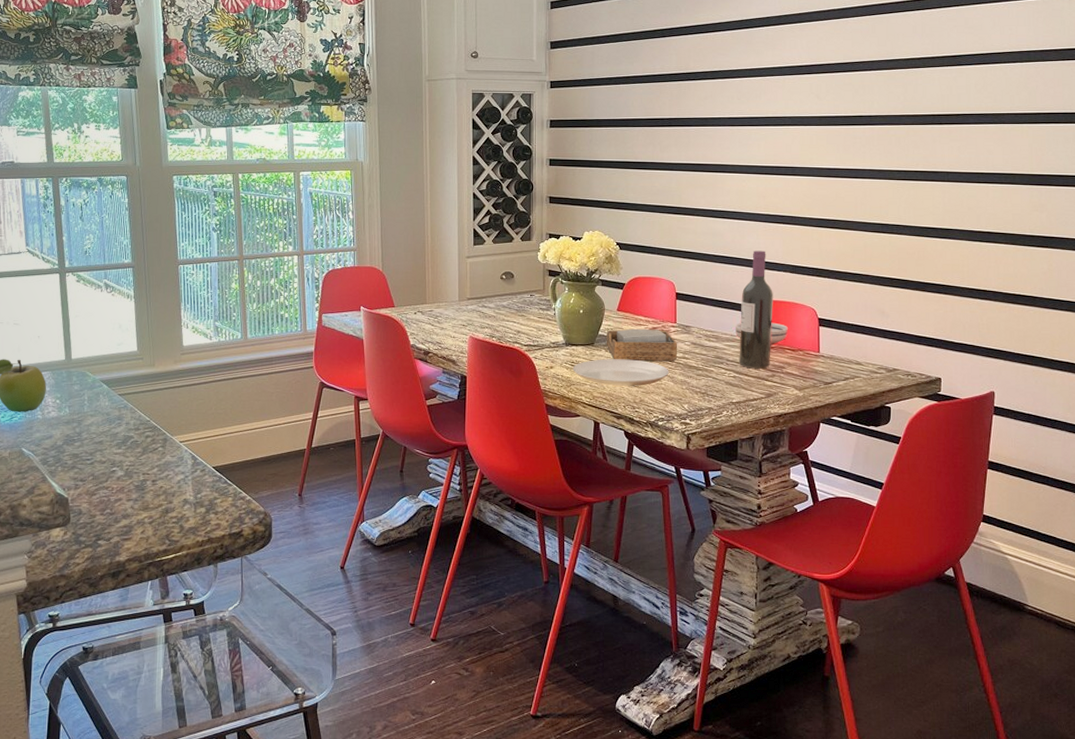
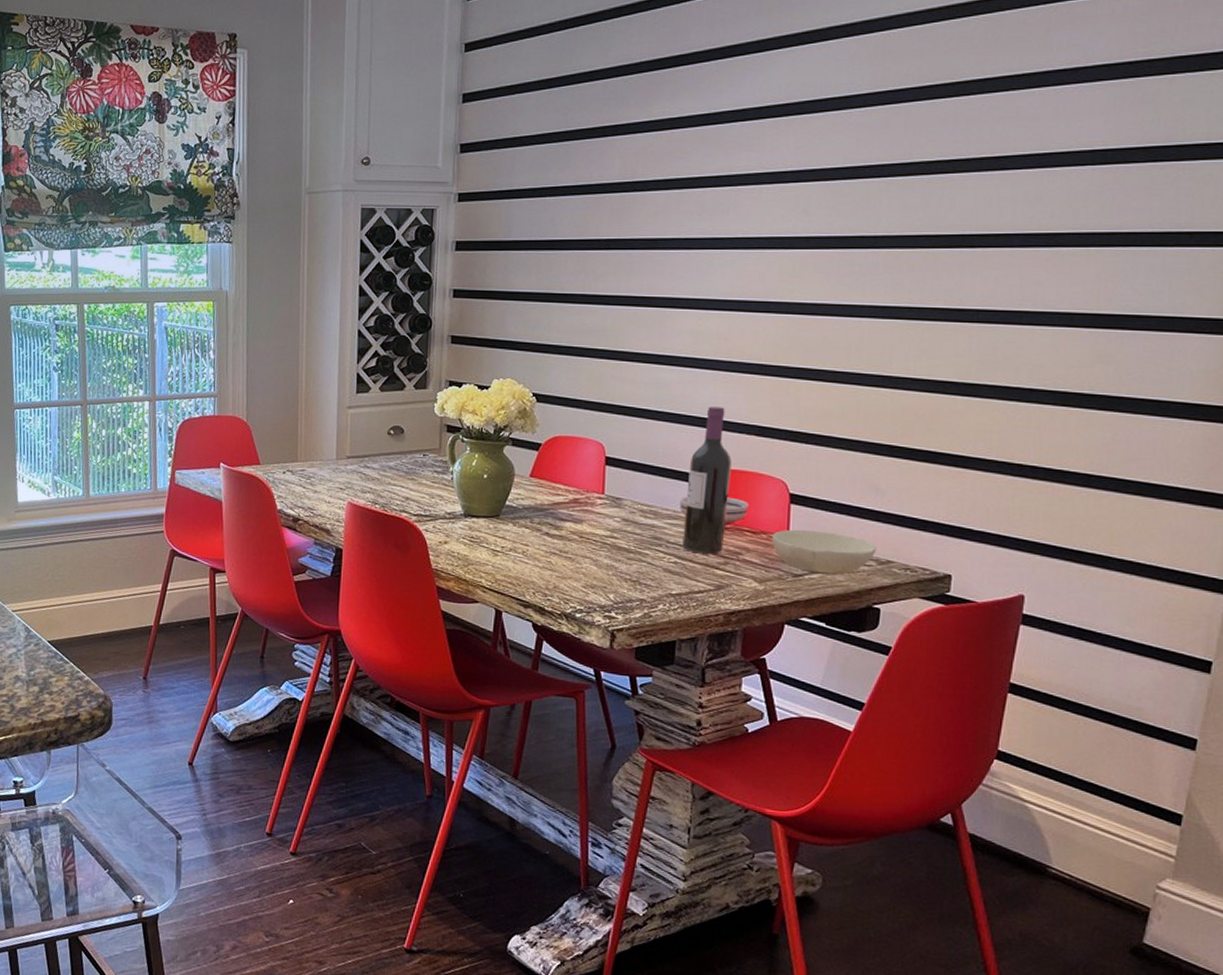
plate: present [572,359,669,386] -> none [471,534,592,569]
napkin holder: present [606,328,678,361] -> none [514,499,605,540]
bowl: none [807,346,886,382] -> present [771,529,877,575]

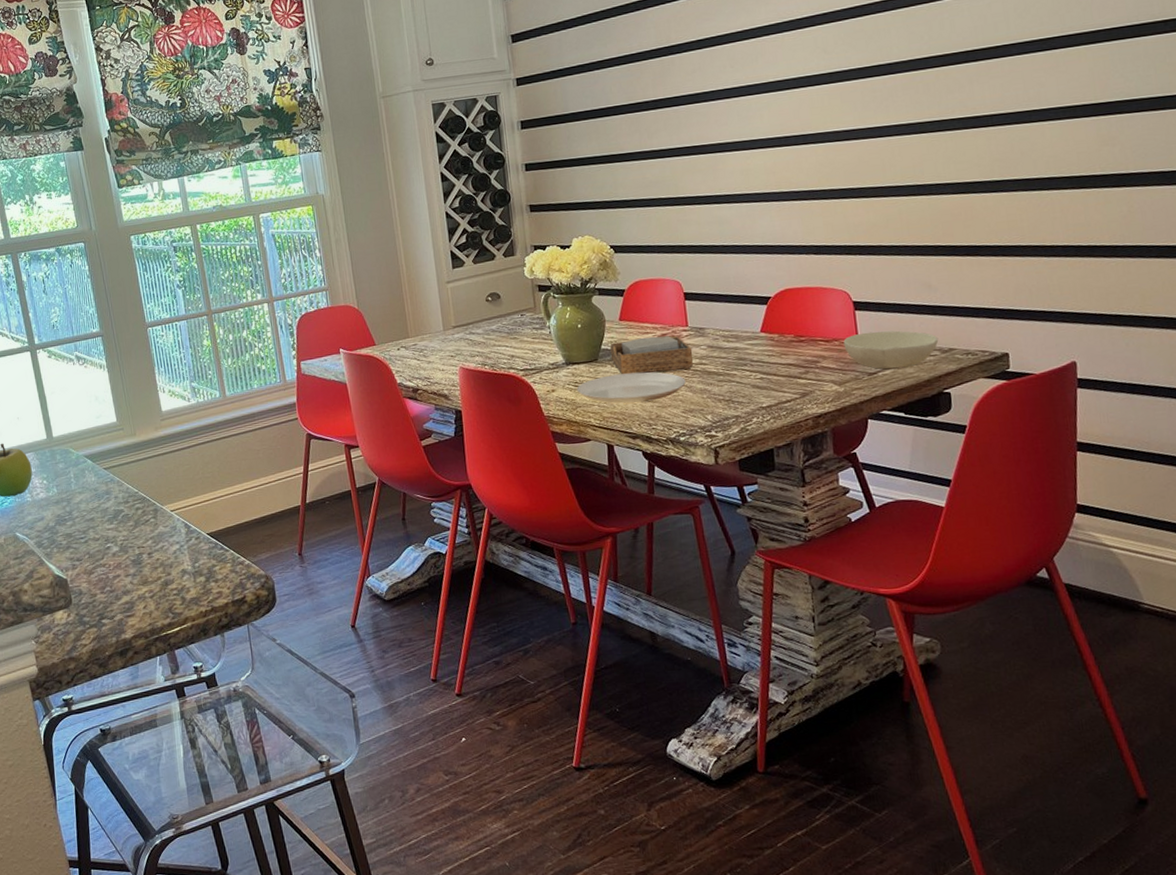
plate: none [471,534,592,569] -> present [576,372,686,404]
napkin holder: none [514,499,605,540] -> present [609,336,694,375]
bowl: present [680,496,750,526] -> none [756,312,819,339]
wine bottle: present [682,406,732,554] -> none [759,233,802,367]

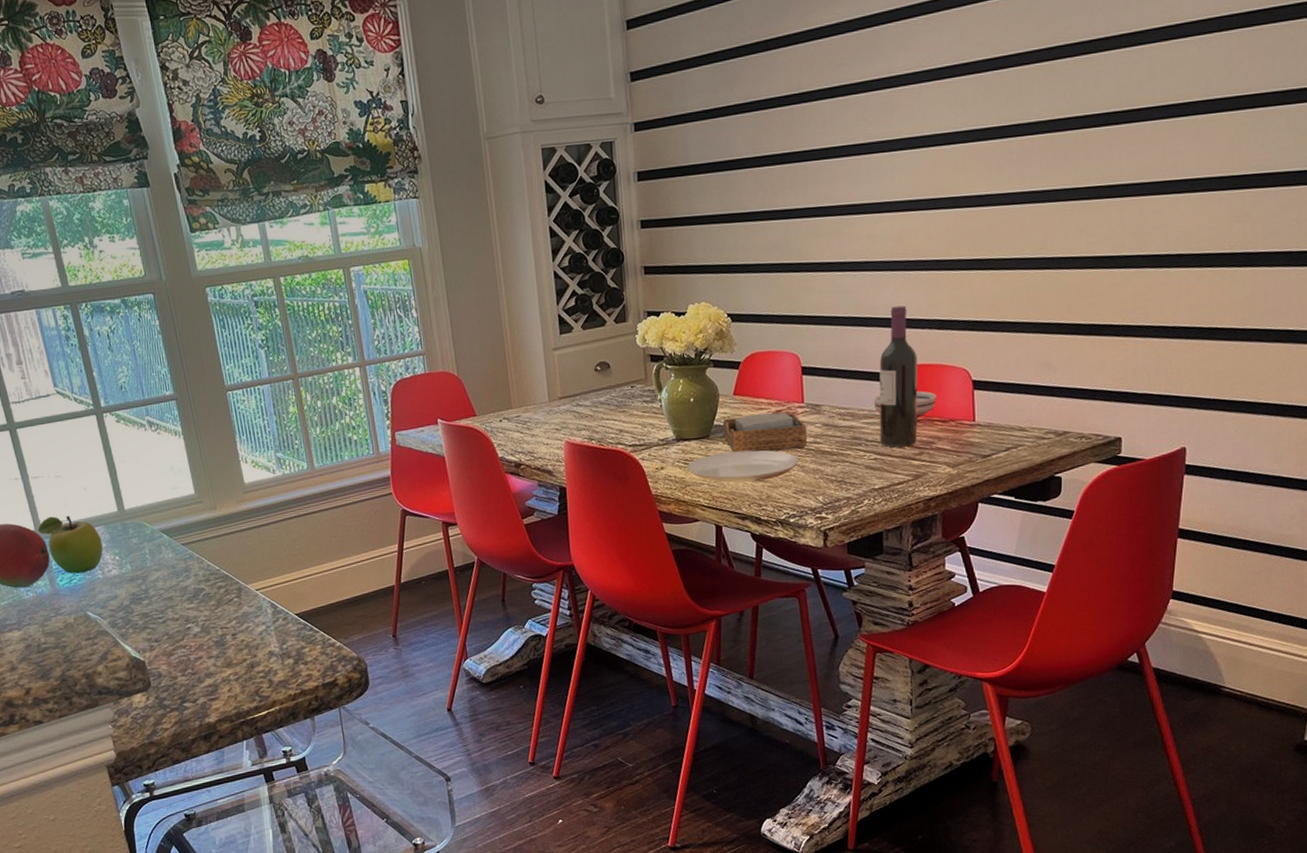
bowl: none [756,312,819,339] -> present [874,390,938,418]
wine bottle: none [759,233,802,367] -> present [879,305,918,448]
bowl: present [843,330,939,370] -> none [960,412,1054,453]

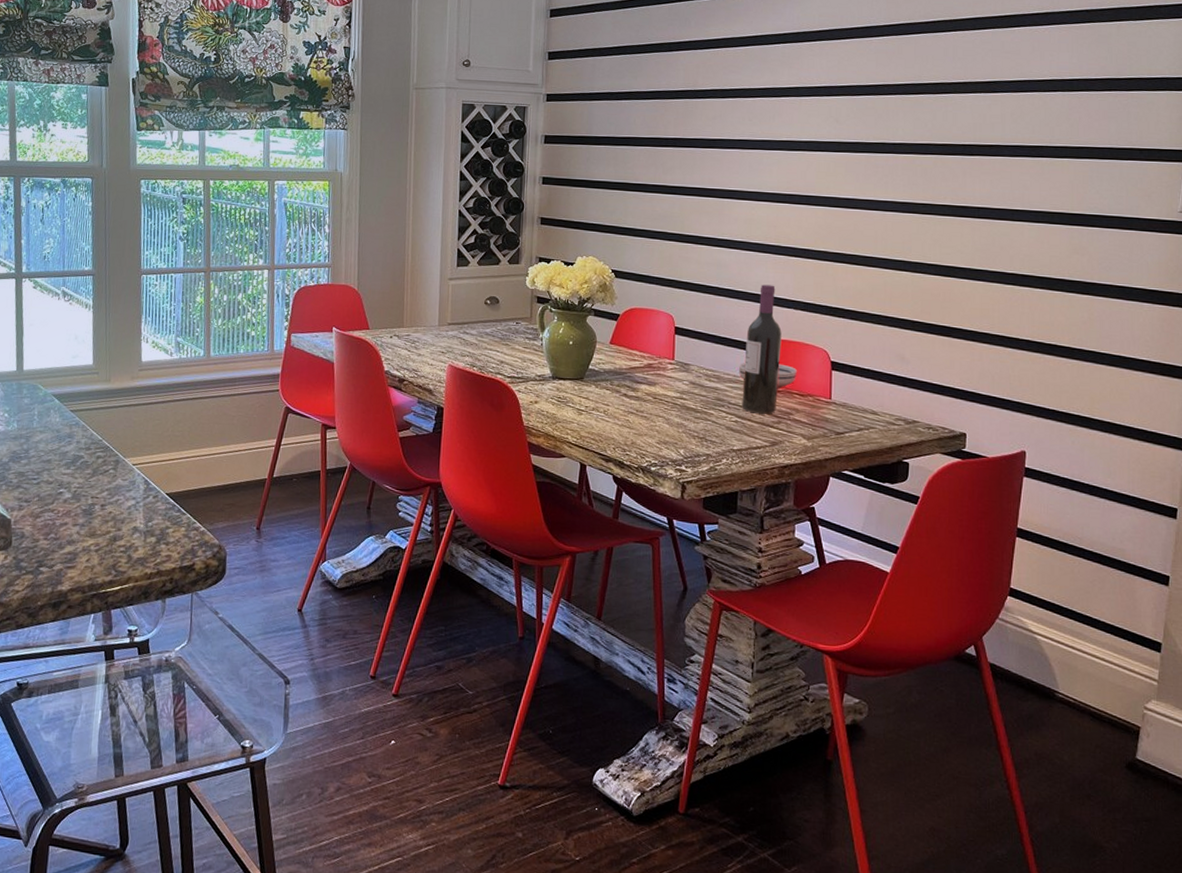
plate: present [686,450,799,483] -> none [559,395,664,427]
napkin holder: present [722,412,808,453] -> none [596,363,675,401]

